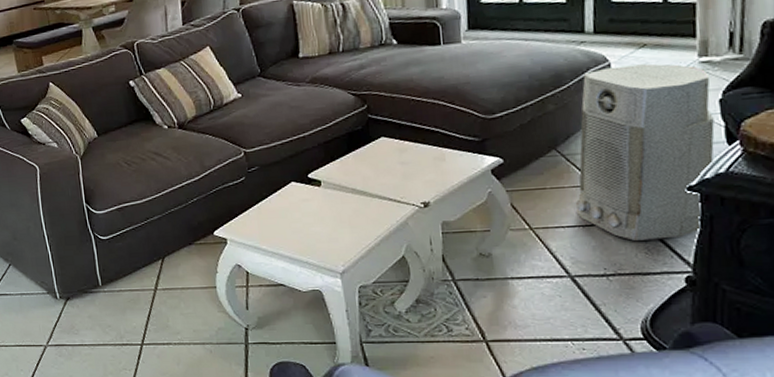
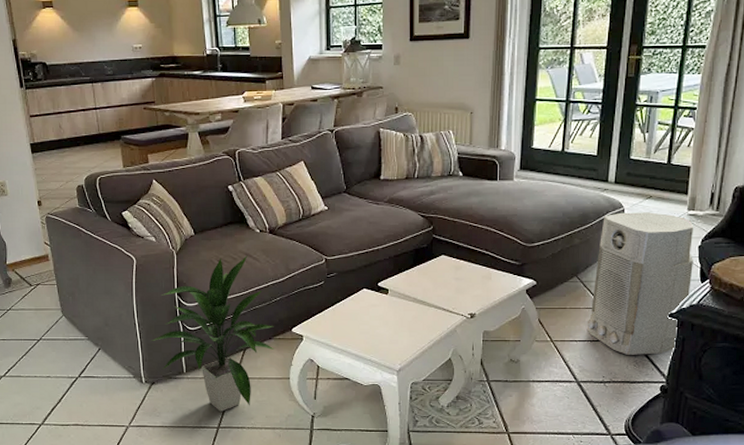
indoor plant: none [62,155,197,327] -> present [151,255,275,412]

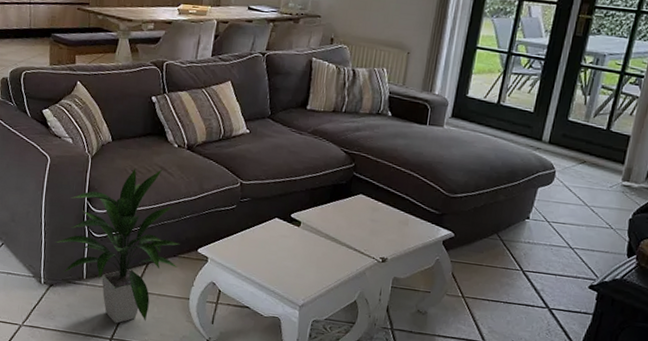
air purifier: present [587,212,694,355] -> none [501,174,627,326]

